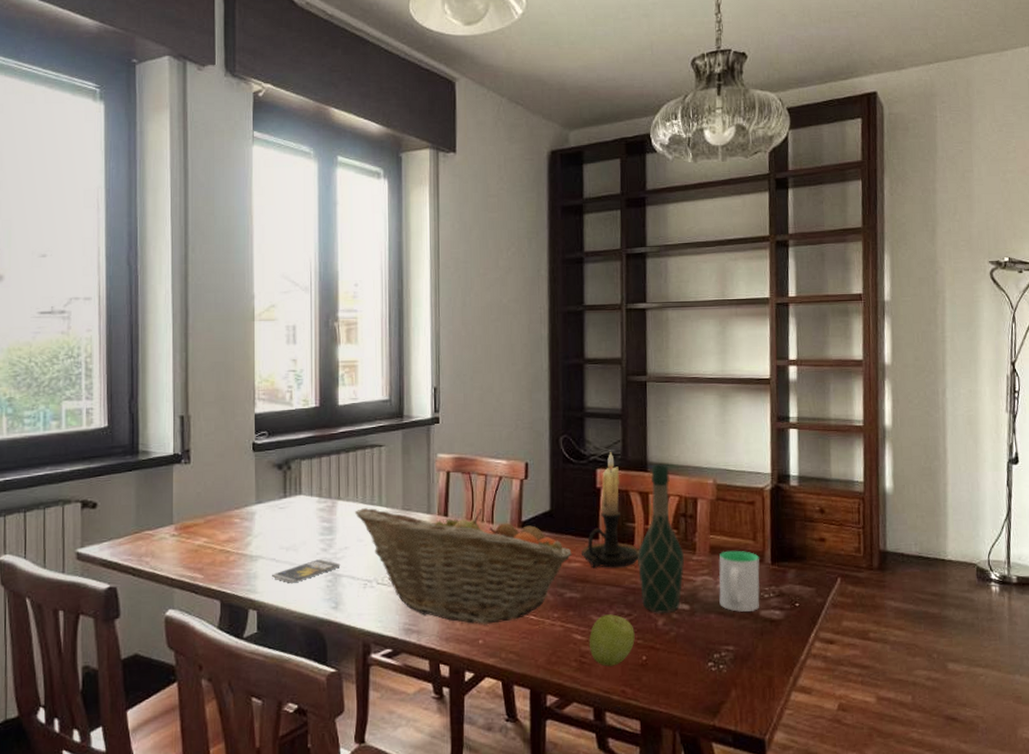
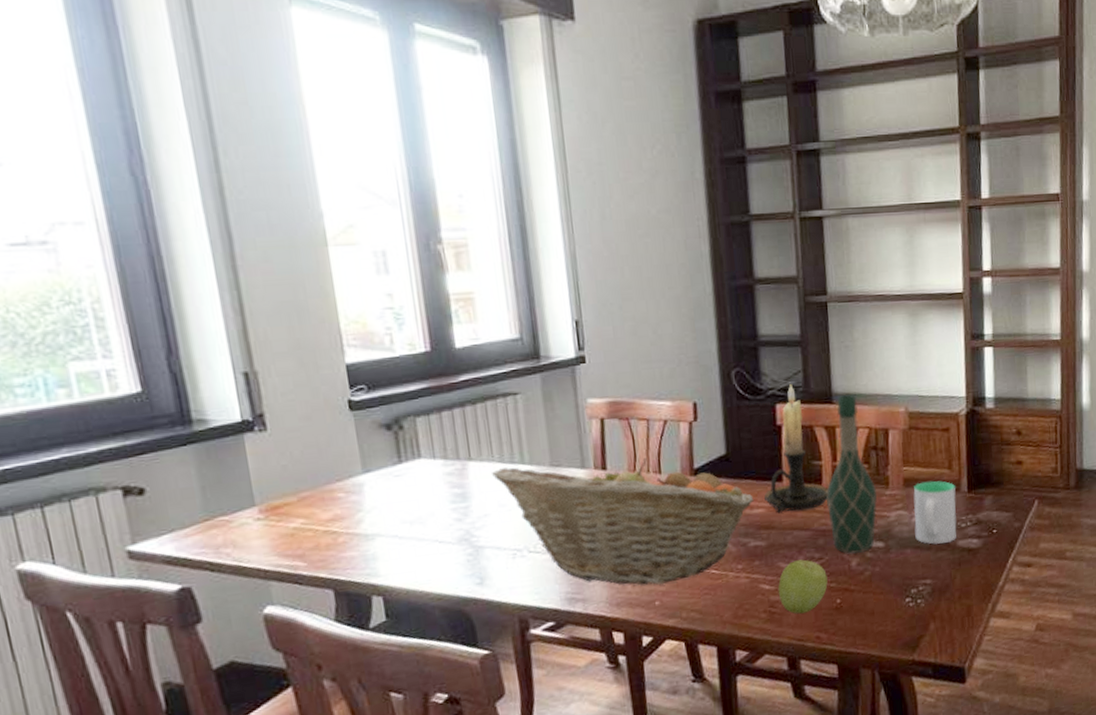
smartphone: present [272,559,341,583] -> none [396,530,481,562]

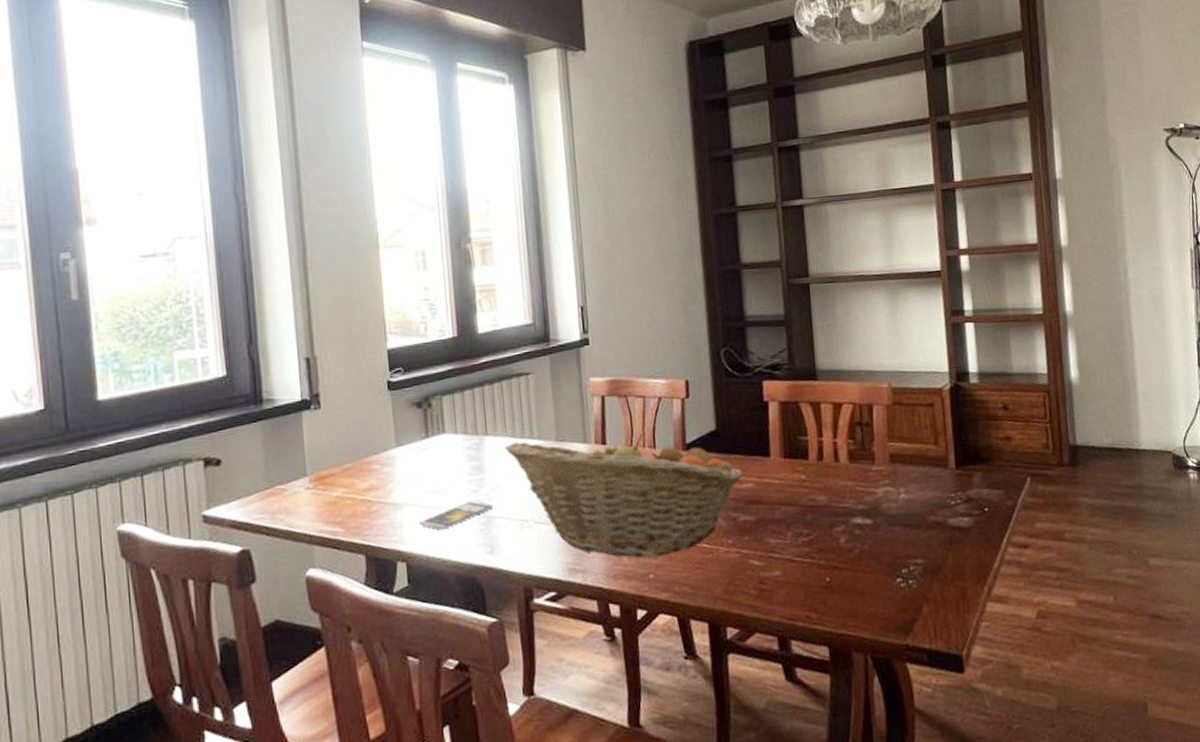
smartphone: none [396,530,481,562] -> present [419,501,494,530]
candle holder: present [764,384,829,514] -> none [753,362,815,489]
apple: present [778,559,828,614] -> none [768,535,817,592]
wine bottle: present [826,394,878,554] -> none [813,371,864,531]
mug: present [913,480,957,544] -> none [900,456,946,522]

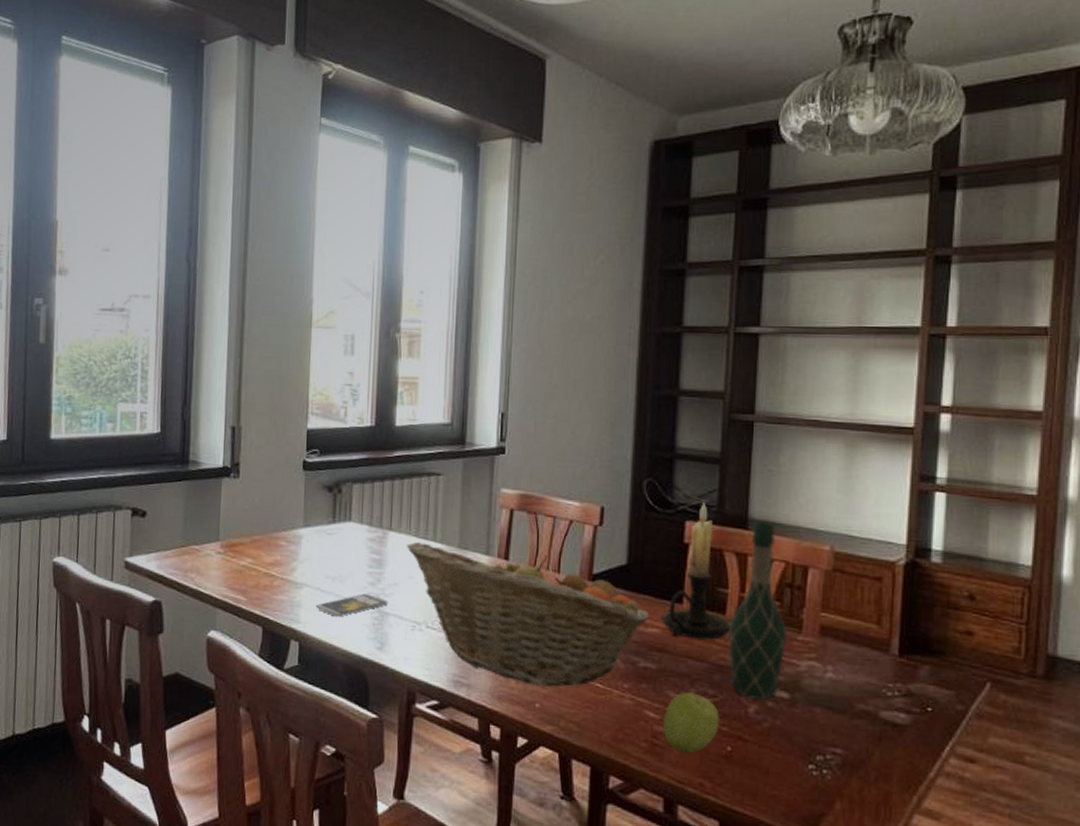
candle holder: none [753,362,815,489] -> present [661,502,732,640]
apple: none [768,535,817,592] -> present [664,692,719,753]
wine bottle: none [813,371,864,531] -> present [728,521,788,700]

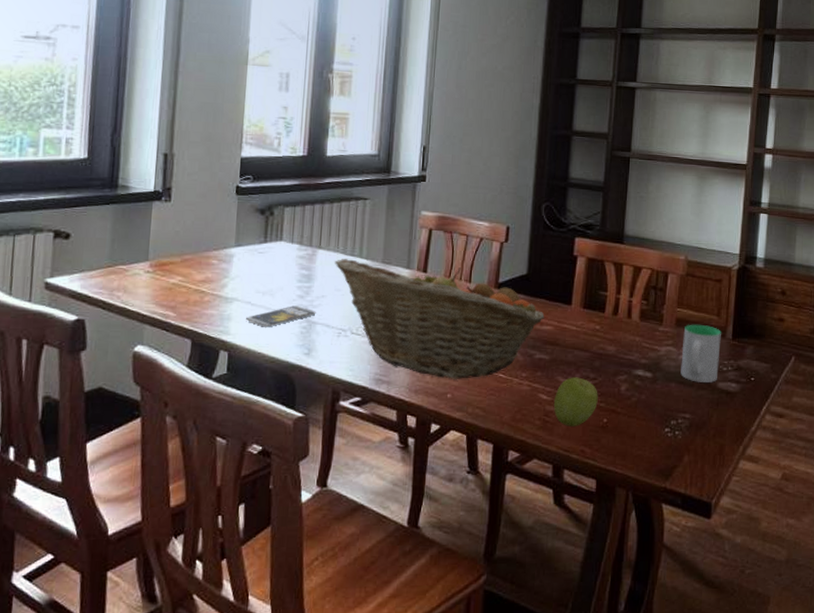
candle holder: present [661,502,732,640] -> none [554,222,610,333]
wine bottle: present [728,521,788,700] -> none [606,237,652,380]
mug: none [828,633,883,710] -> present [680,324,721,383]

